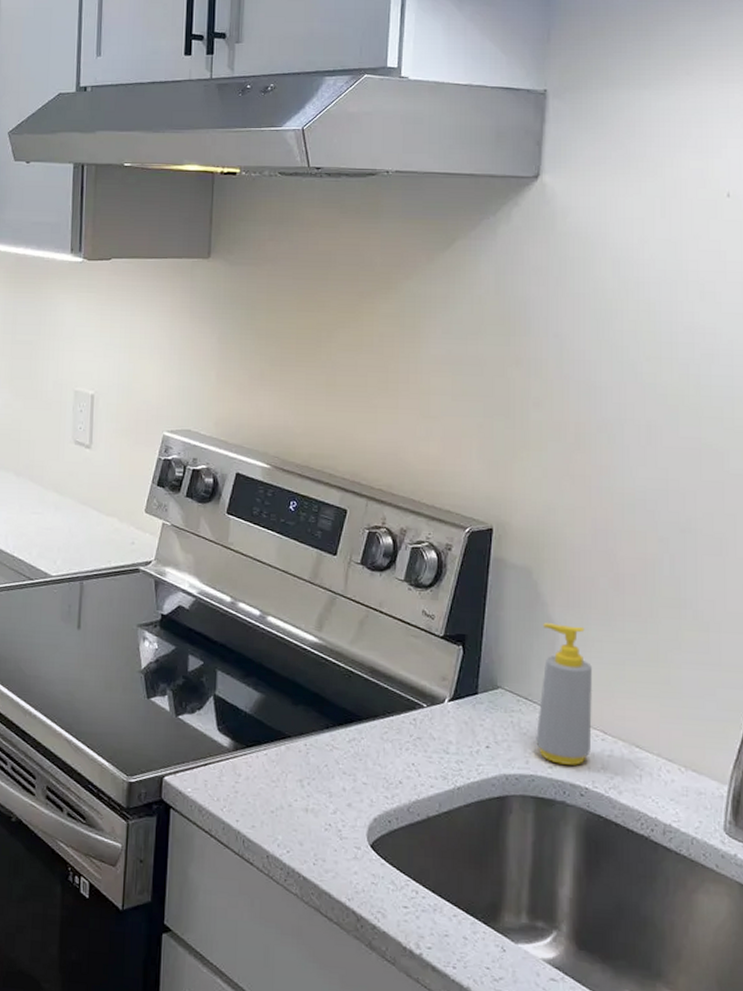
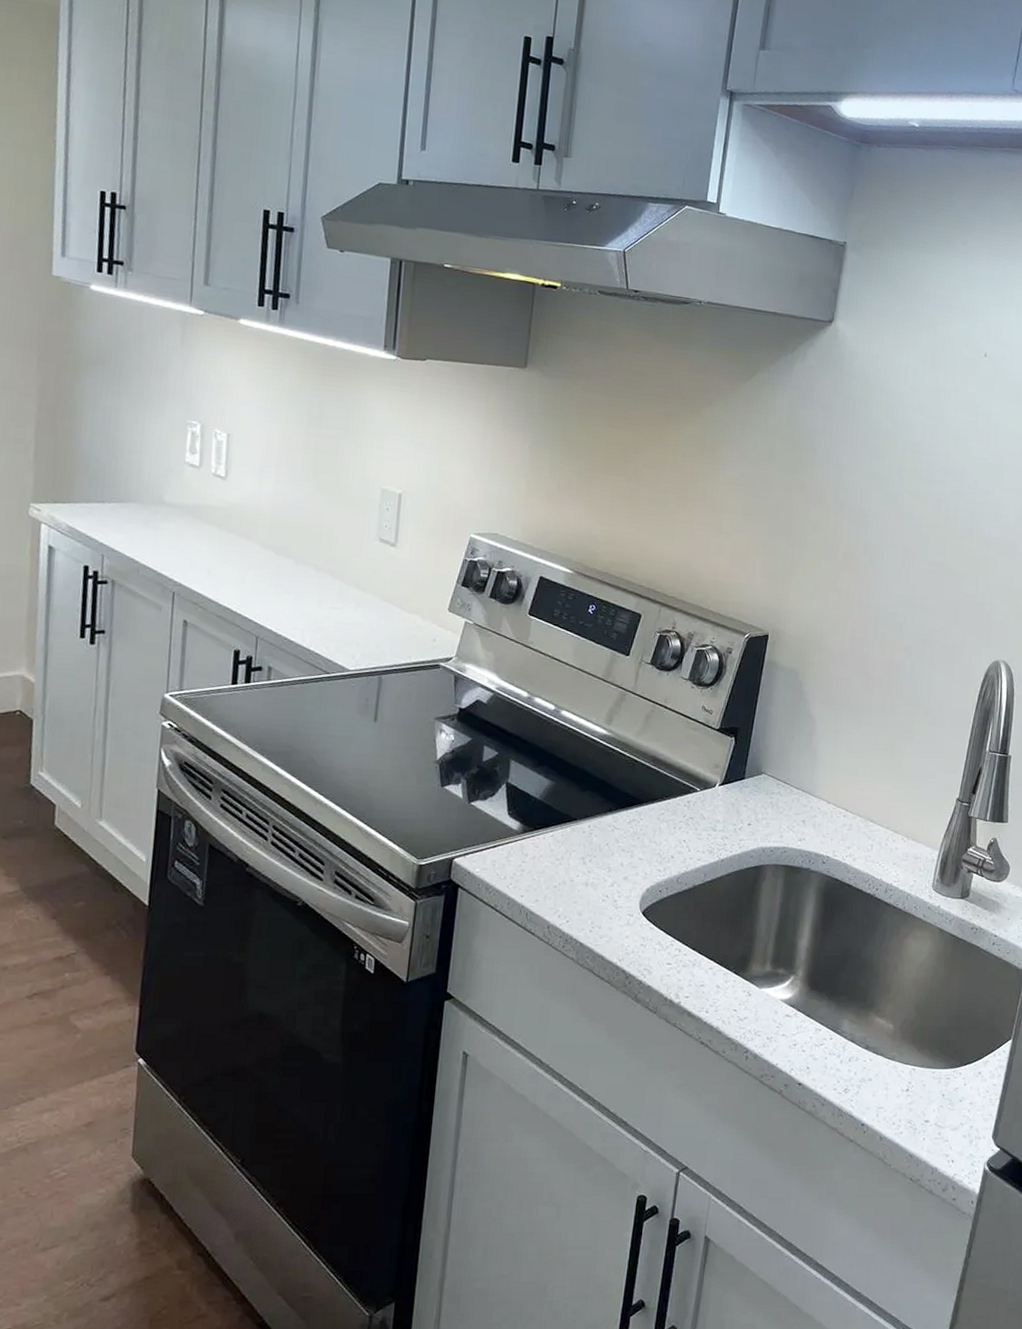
soap bottle: present [536,623,592,765] -> none [790,717,841,838]

